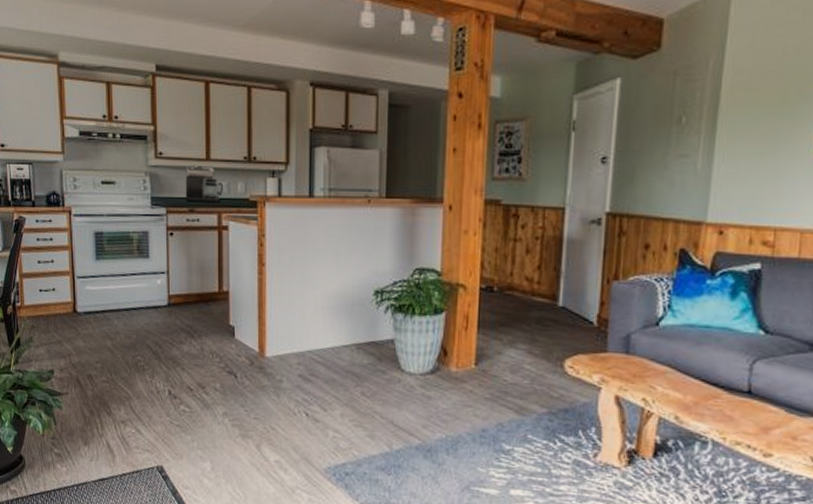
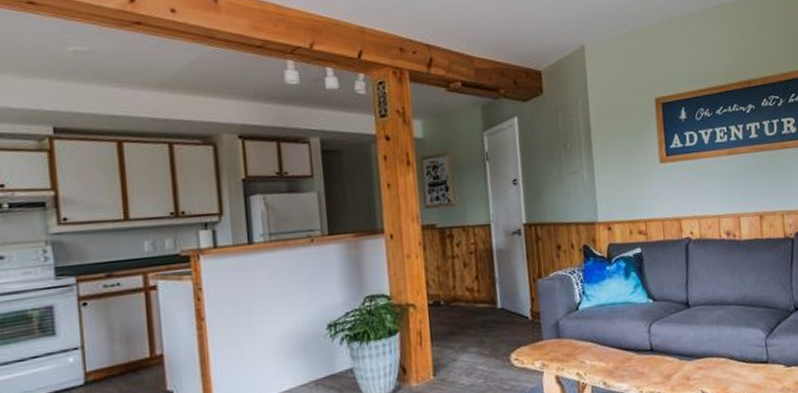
coffee maker: present [185,166,224,203] -> none [99,226,149,267]

